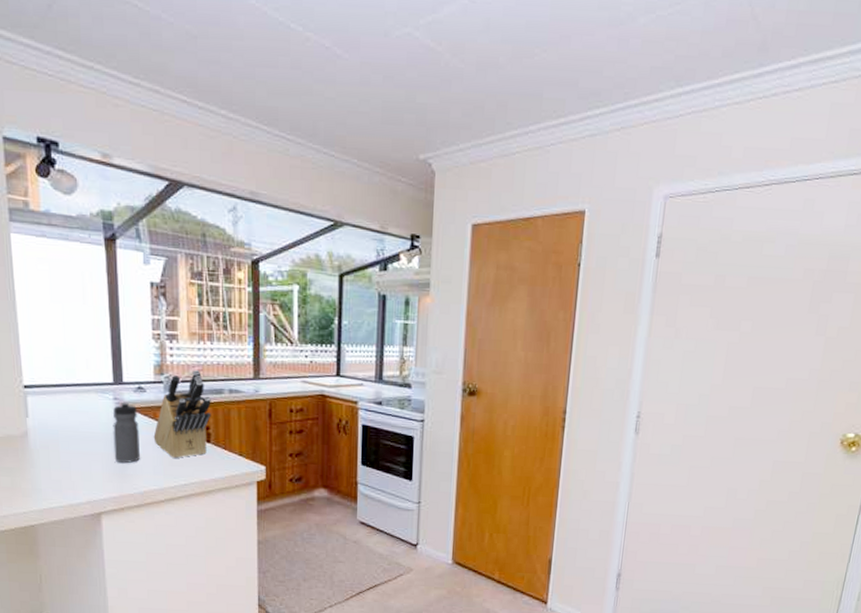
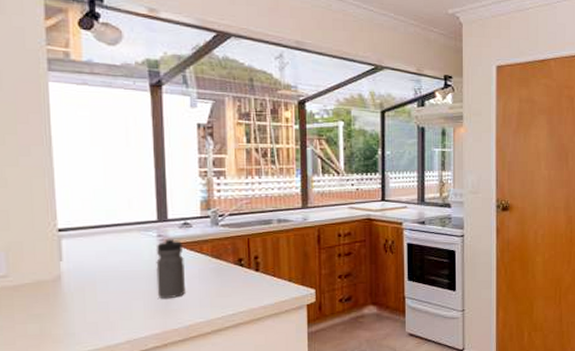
knife block: present [153,370,211,458] -> none [200,203,260,289]

